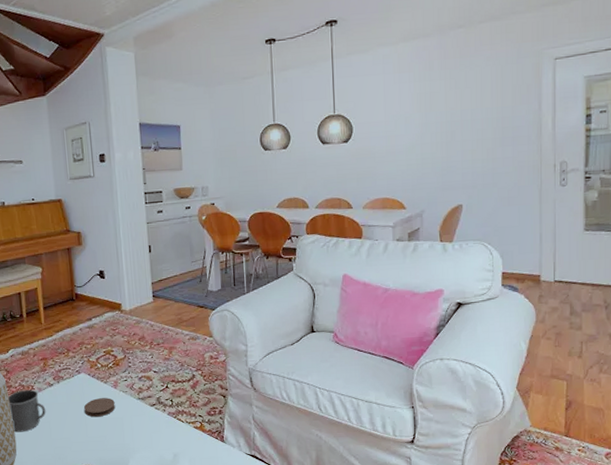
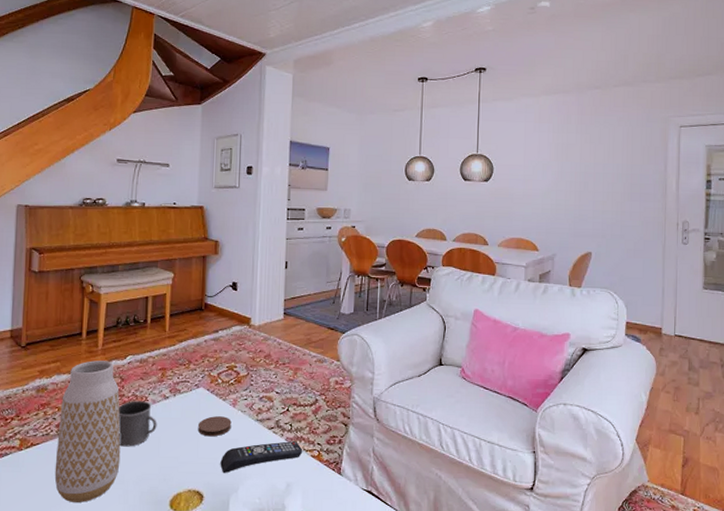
remote control: none [109,415,186,450] -> present [220,441,303,474]

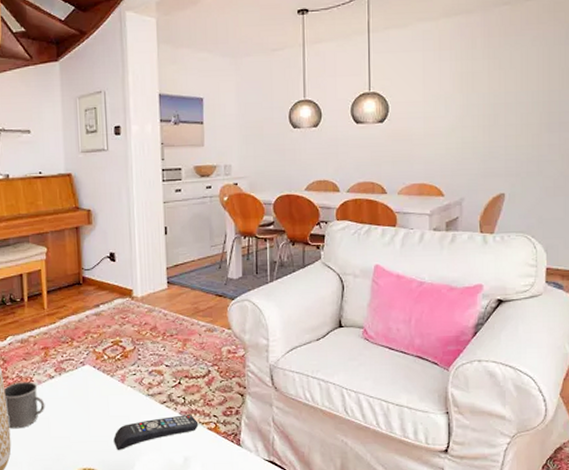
coaster: present [198,416,232,437] -> none [88,393,122,415]

